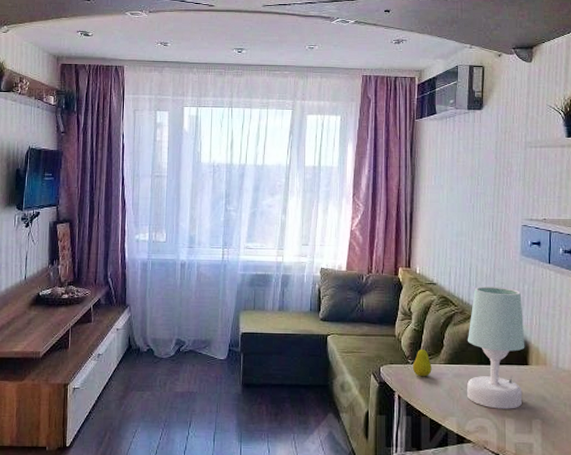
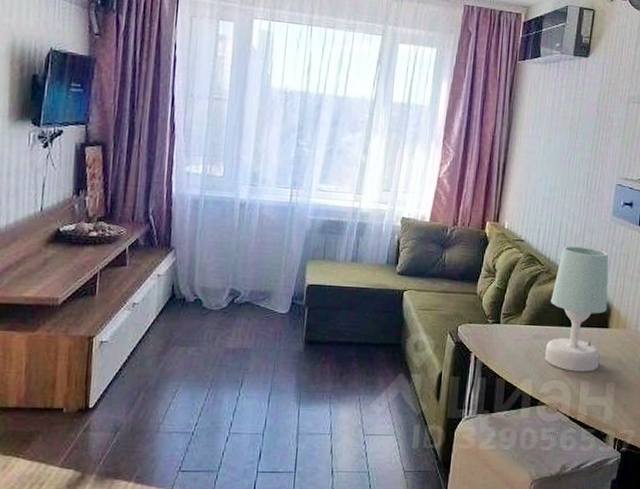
fruit: present [412,346,432,377] -> none [491,305,512,338]

